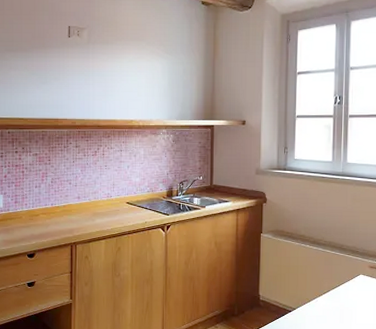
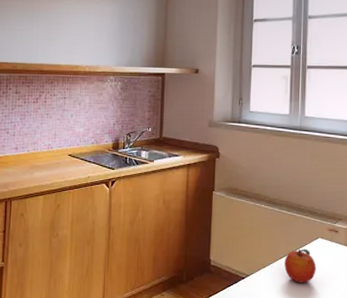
fruit: none [328,284,358,315] -> present [284,248,316,283]

